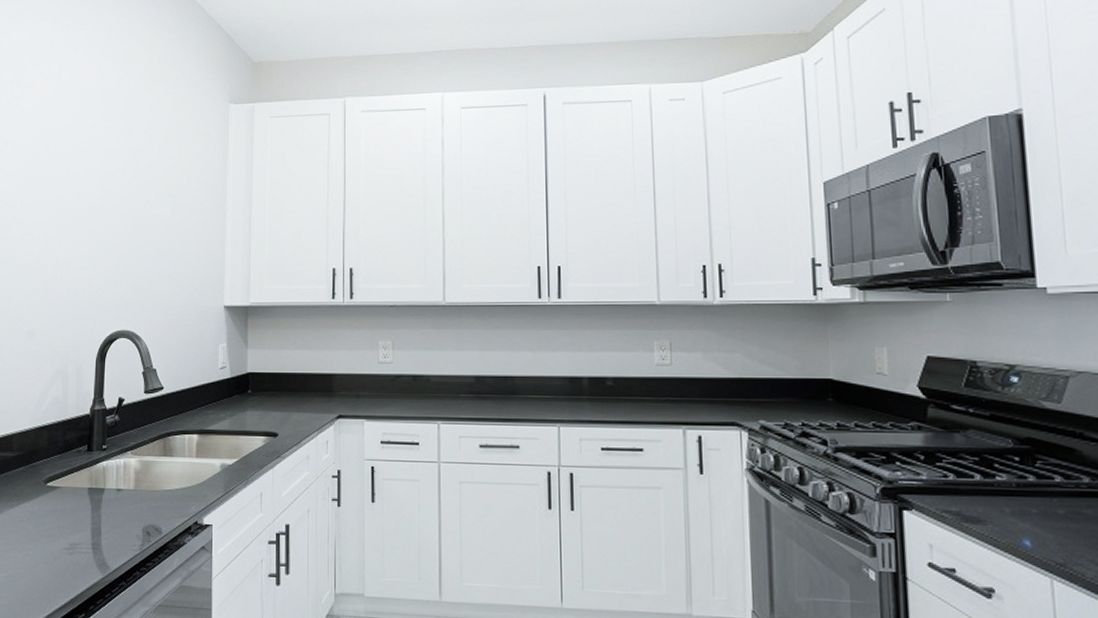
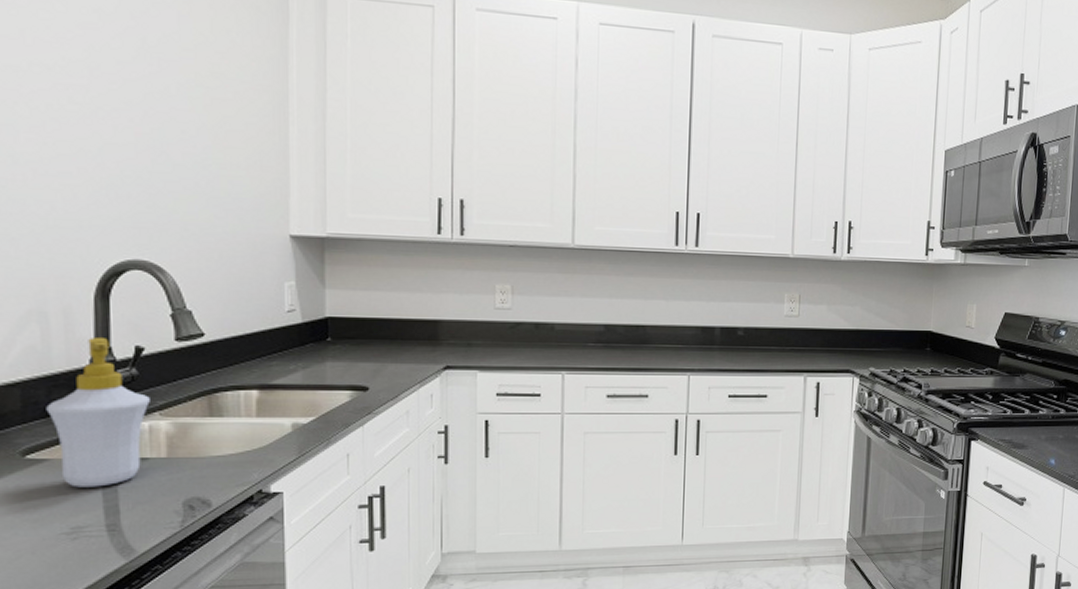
soap bottle: none [61,390,126,512] -> present [46,336,150,488]

